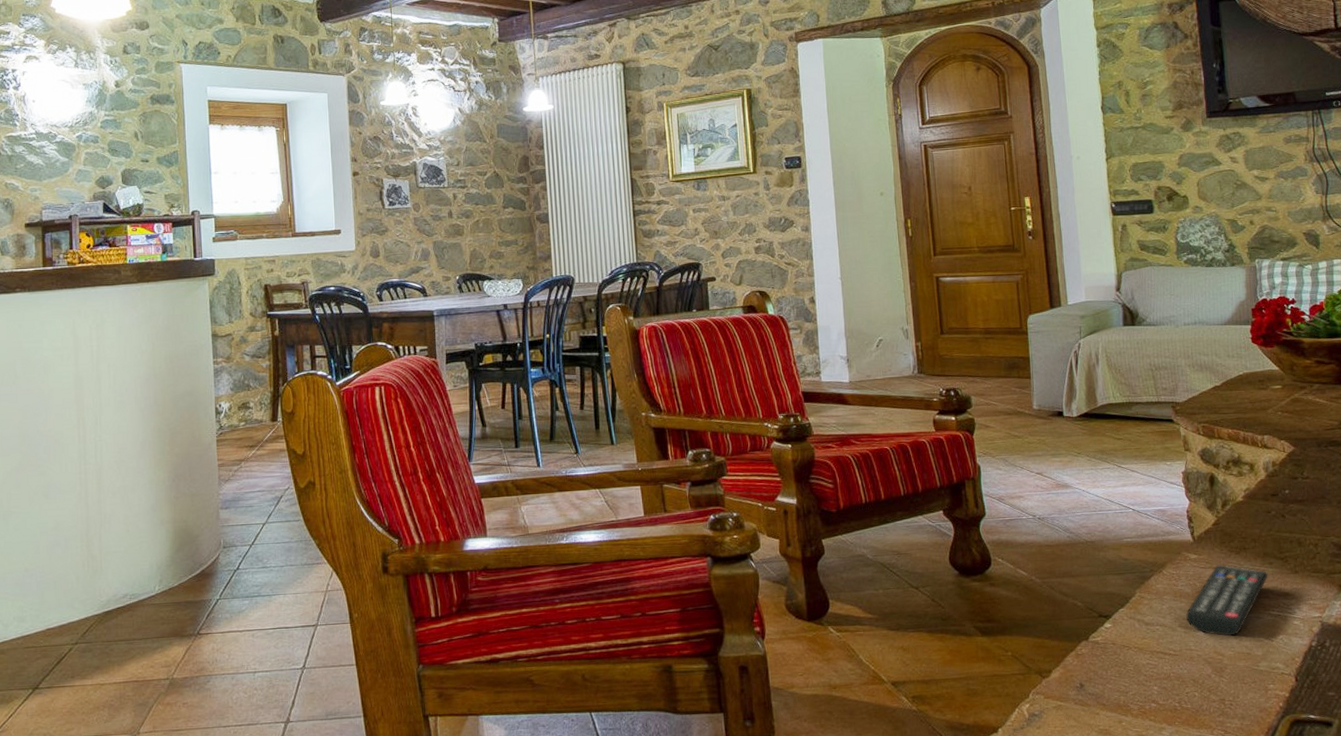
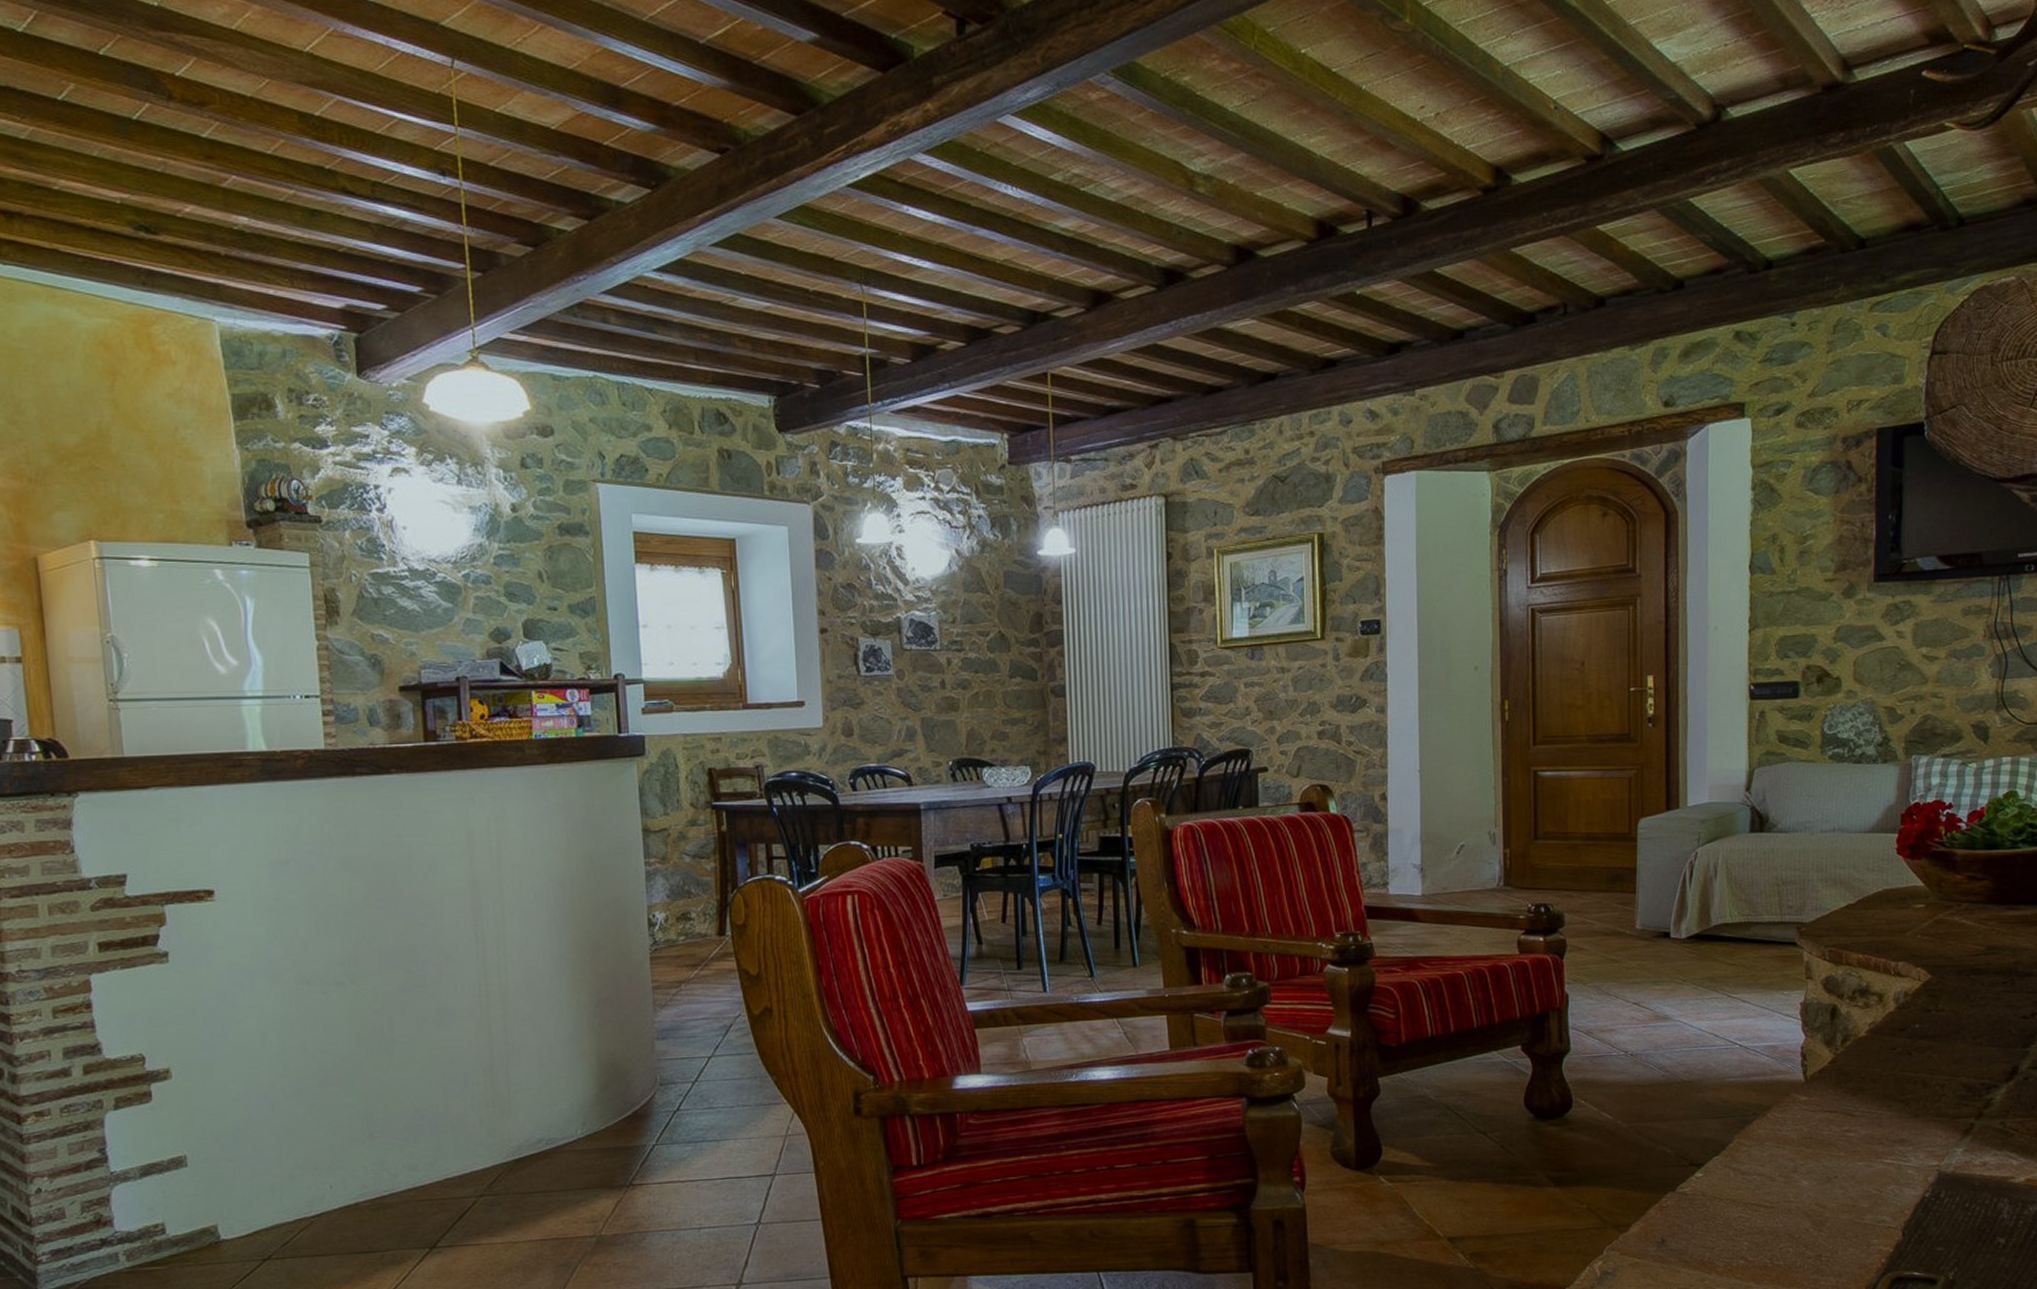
remote control: present [1185,565,1269,636] -> none [1787,1108,1886,1187]

